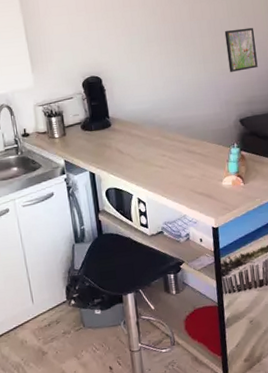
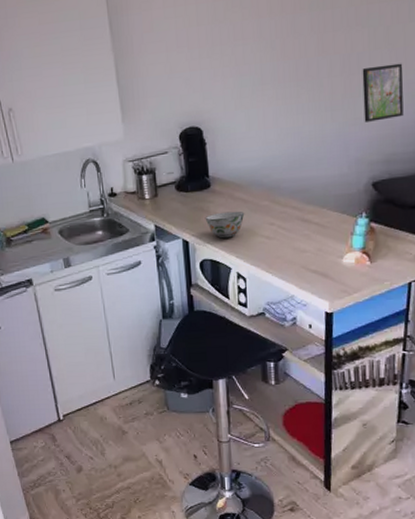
soup bowl: none [107,145,141,170] -> present [205,211,245,239]

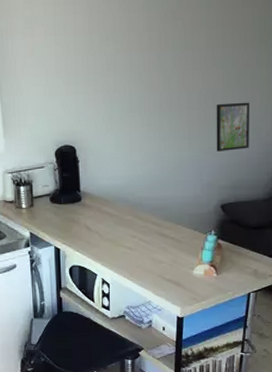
soup bowl: present [205,211,245,239] -> none [75,223,111,248]

